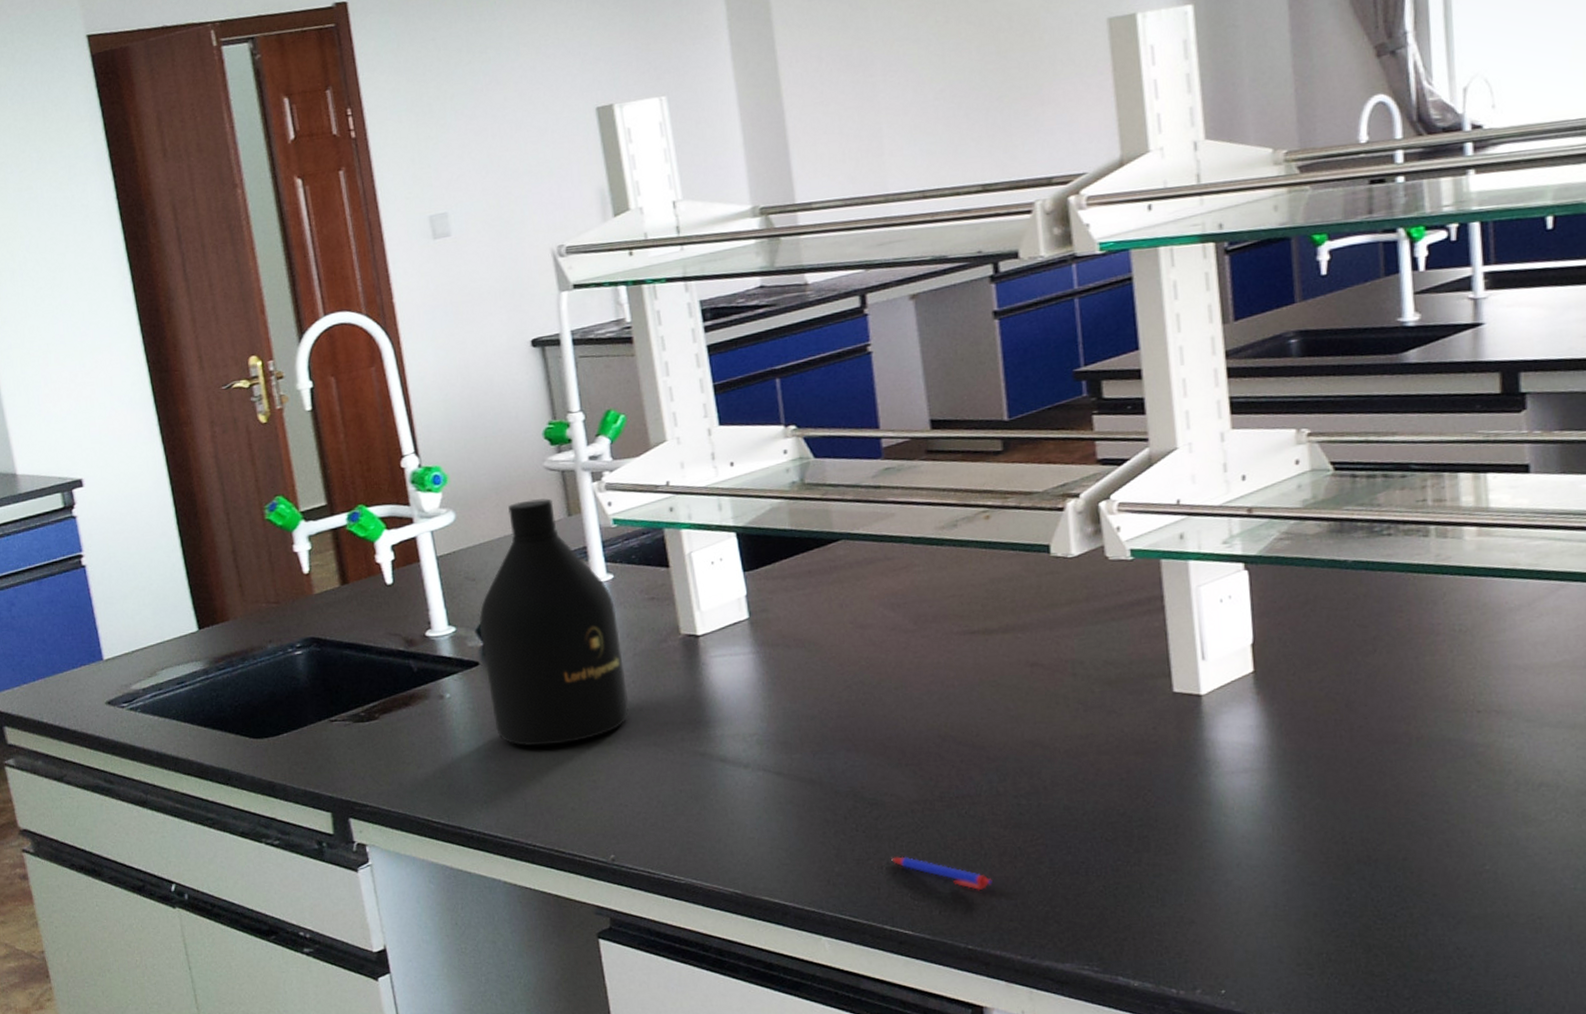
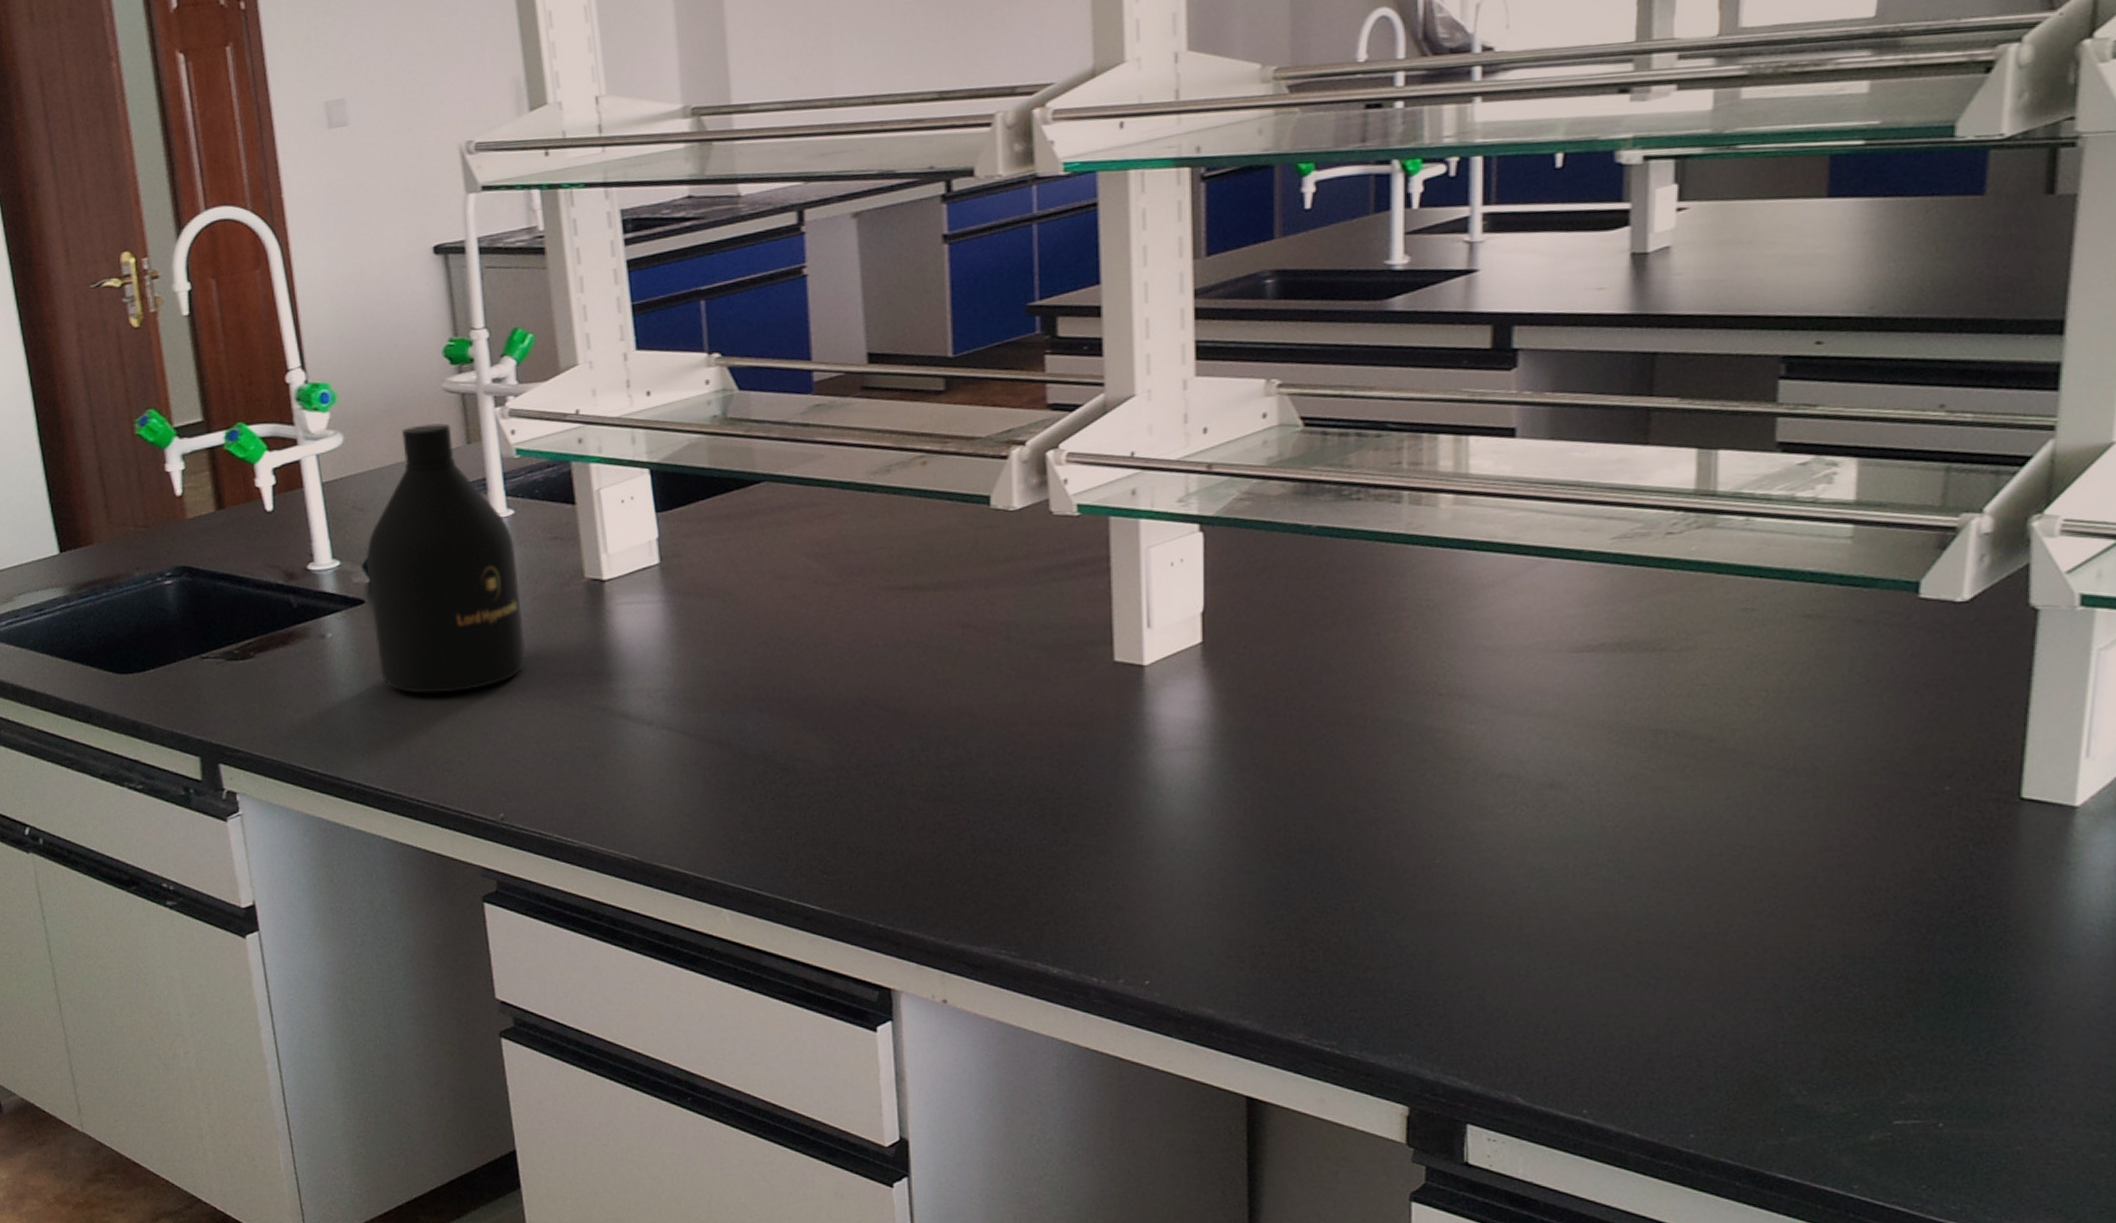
pen: present [891,856,993,891] -> none [801,827,908,867]

